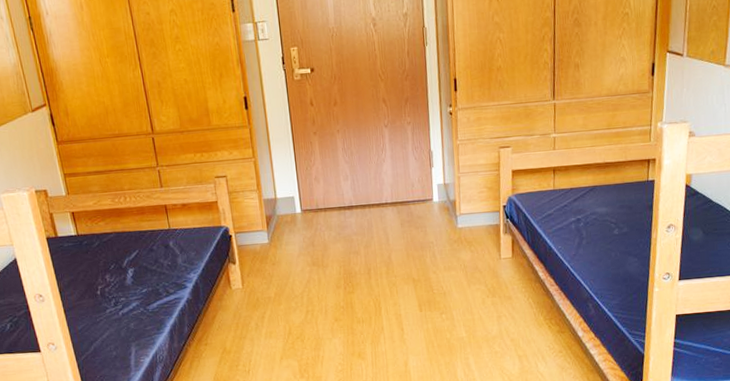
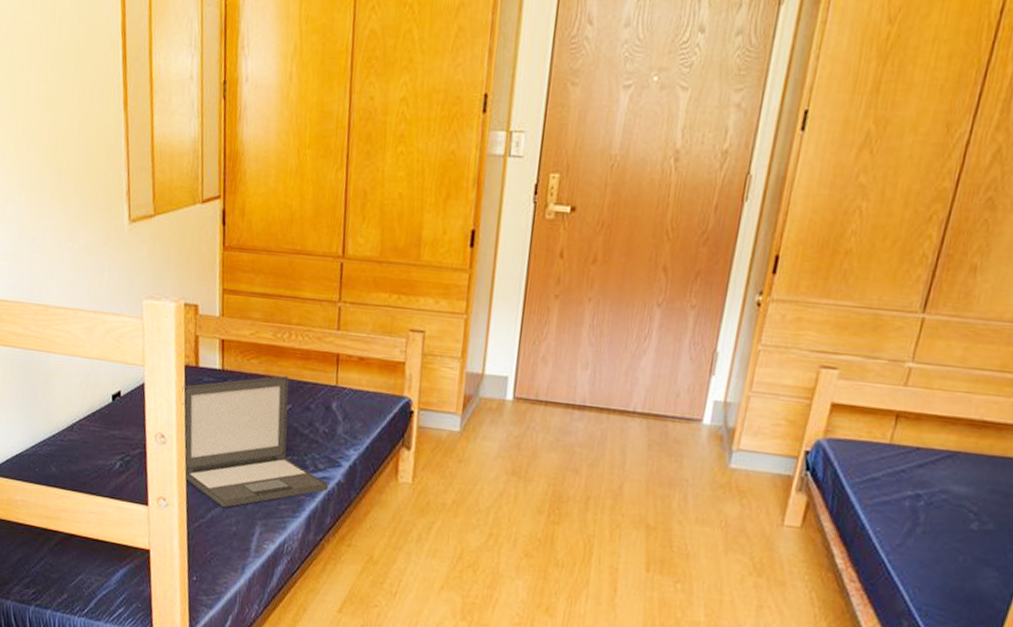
laptop: none [48,229,181,340] -> present [182,375,329,508]

